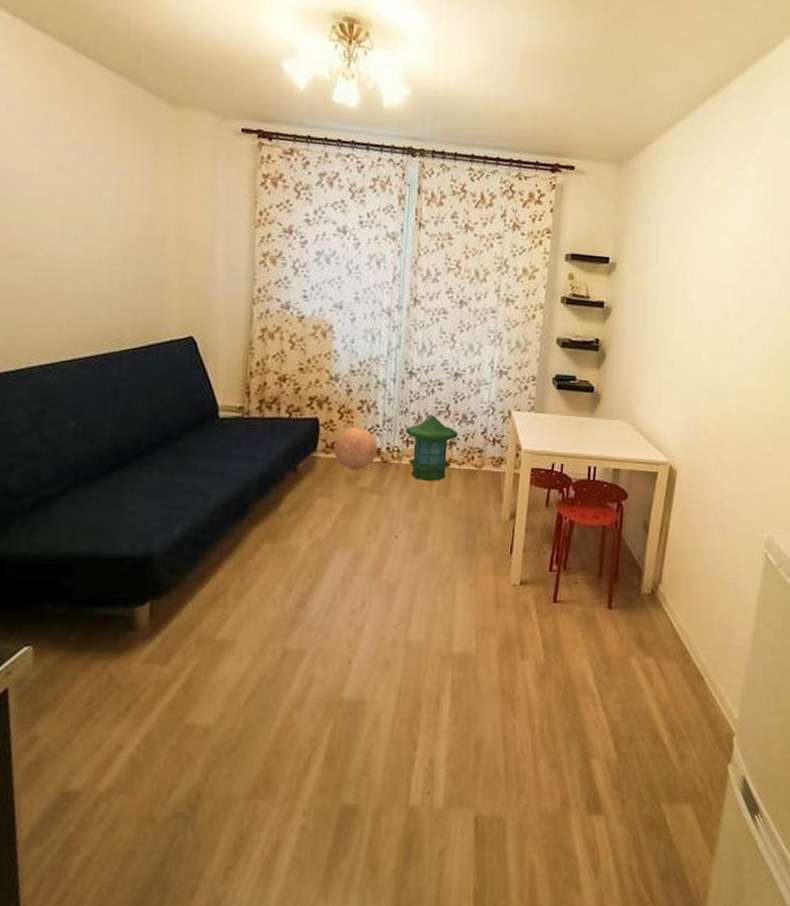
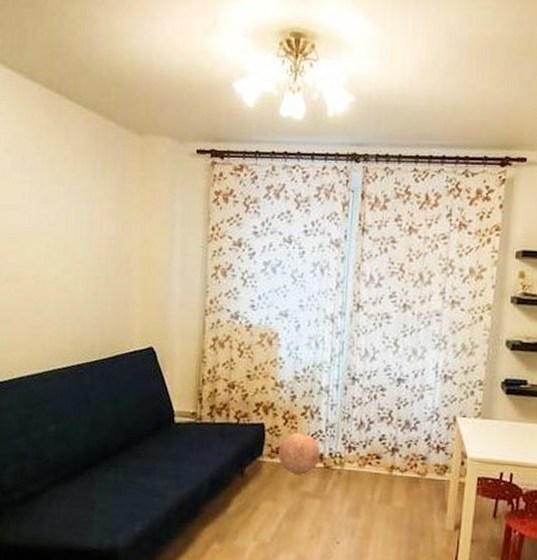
lantern: present [406,415,459,481] -> none [348,420,401,488]

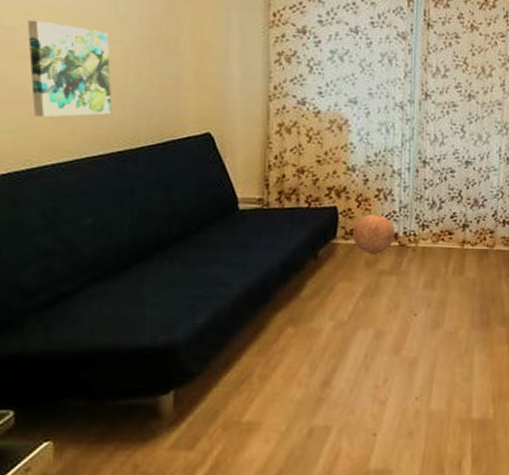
wall art: none [13,246,74,334] -> present [27,19,112,118]

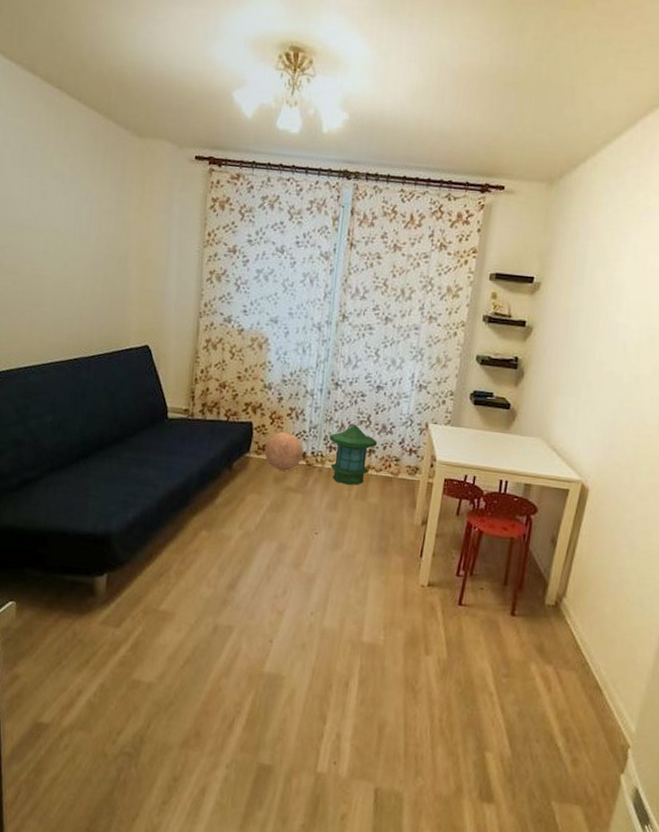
wall art: present [27,19,112,118] -> none [12,239,73,326]
lantern: none [421,200,471,261] -> present [329,424,378,485]

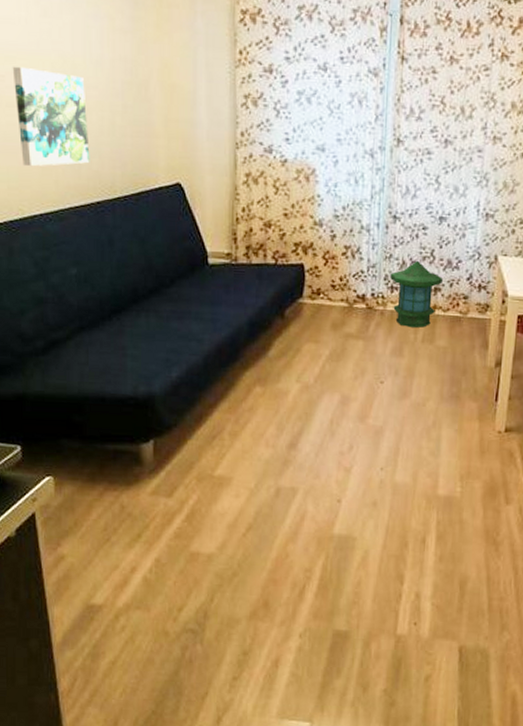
wall art: none [12,239,73,326] -> present [12,66,90,167]
decorative ball: present [264,431,304,471] -> none [319,273,362,316]

